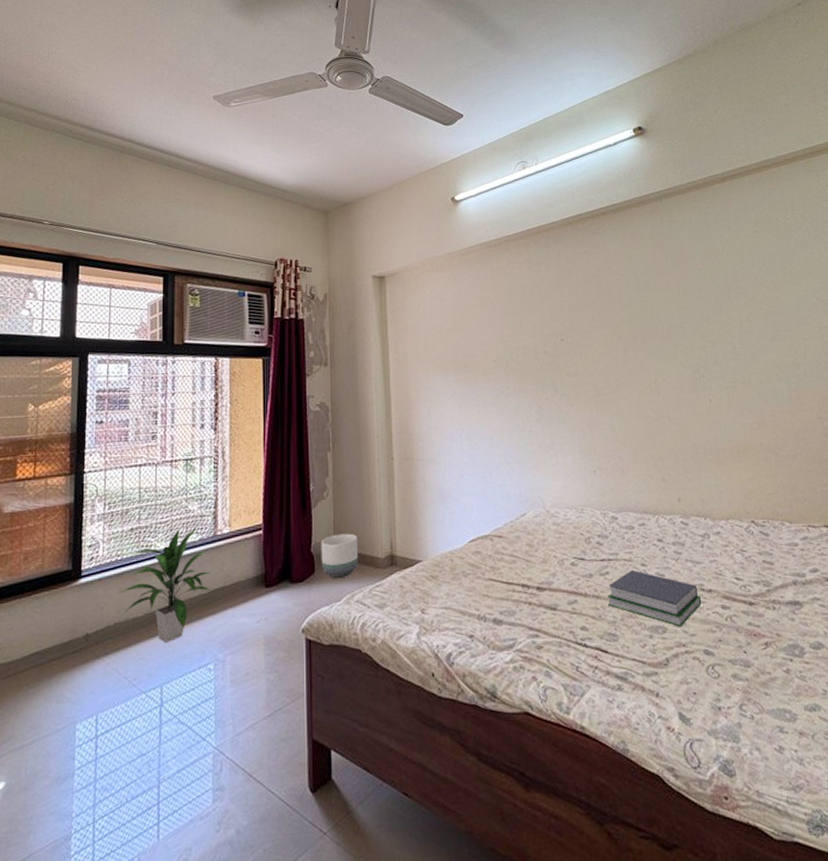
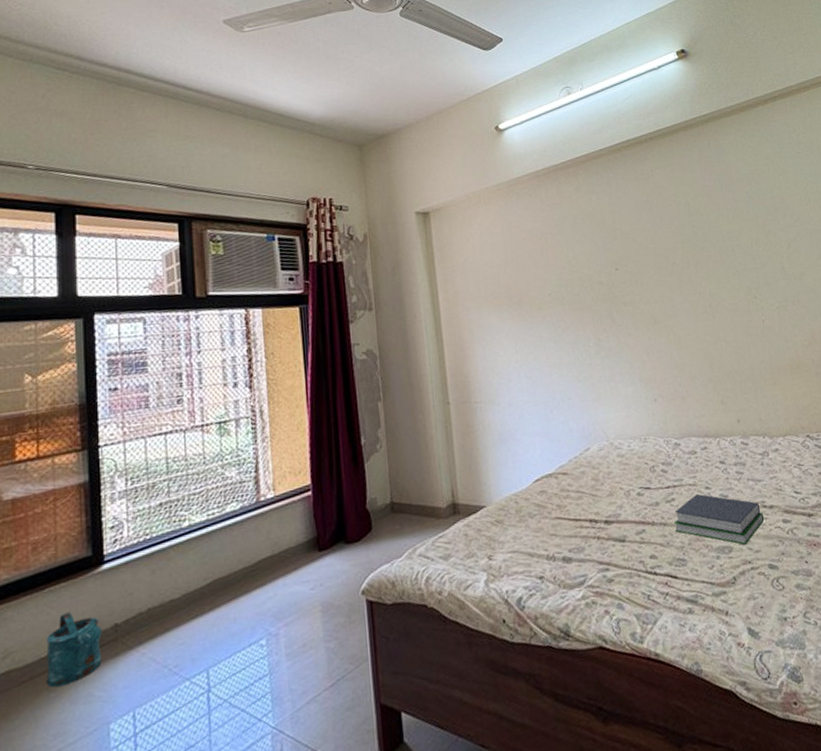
watering can: none [27,618,75,685] -> present [46,611,102,688]
indoor plant: present [120,525,211,642] -> none [151,493,258,623]
planter: present [321,533,358,579] -> none [376,485,418,535]

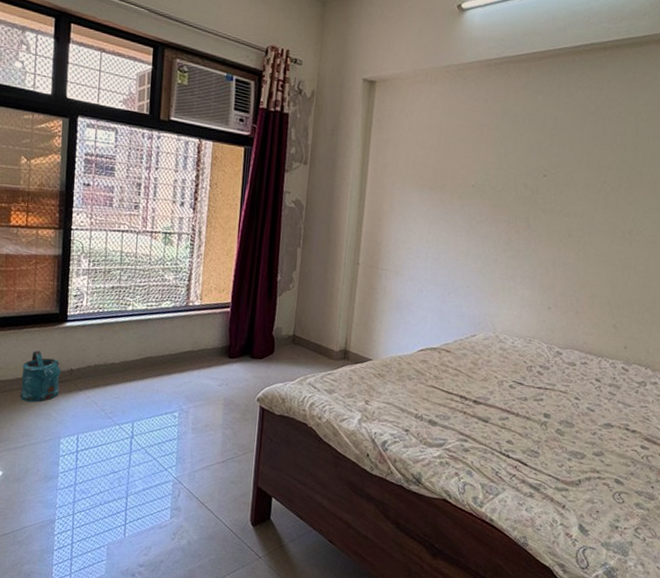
book: present [673,493,765,545] -> none [535,400,625,457]

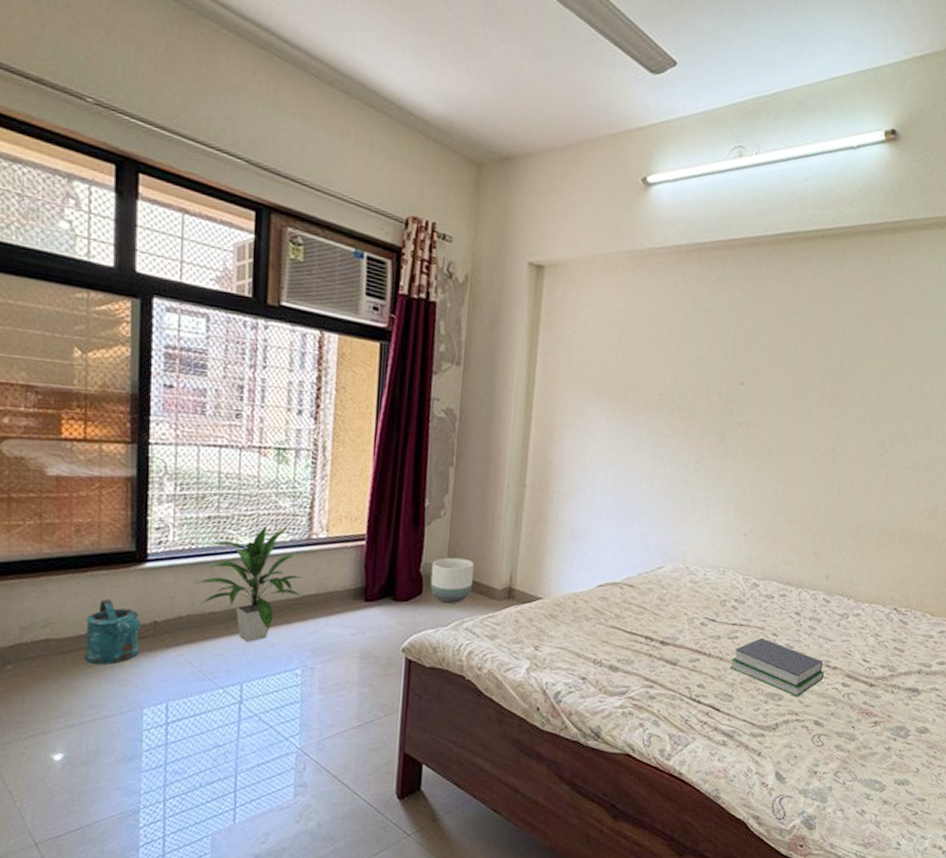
indoor plant: none [100,294,181,388] -> present [194,524,302,642]
planter: none [280,323,316,362] -> present [430,557,474,604]
book: none [535,400,625,457] -> present [729,637,825,697]

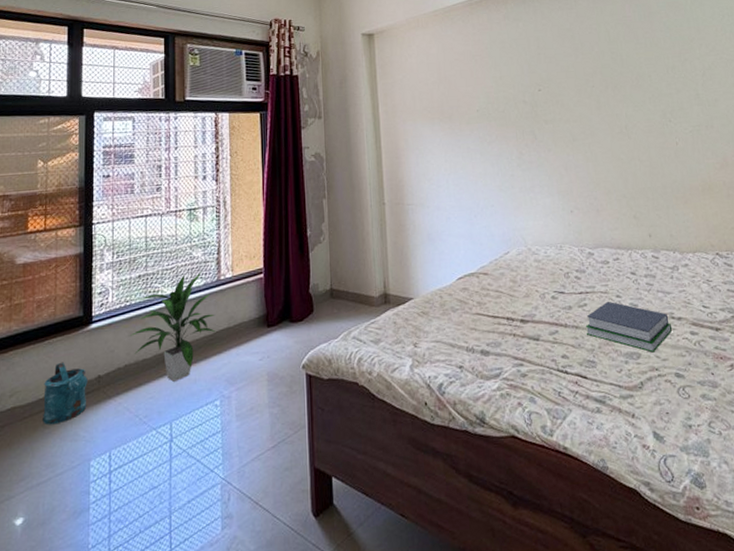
planter: present [430,557,474,604] -> none [318,274,354,318]

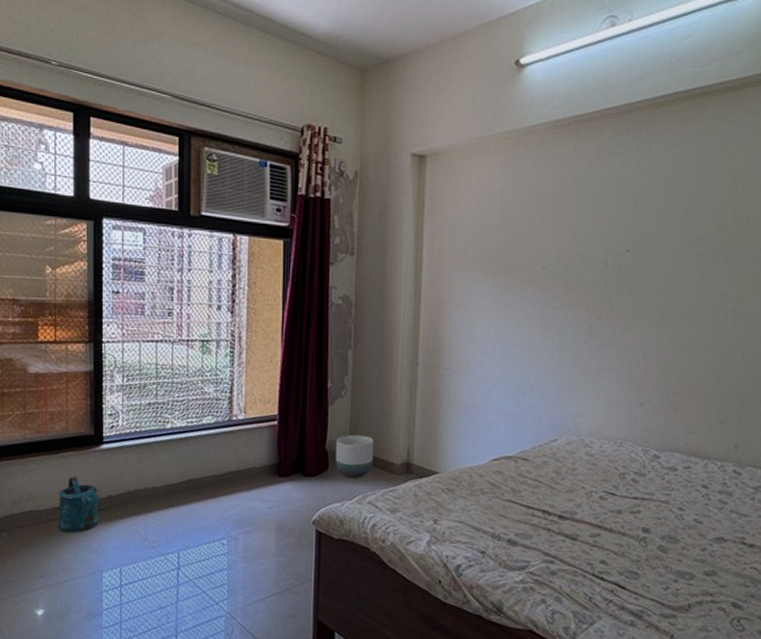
indoor plant: present [129,271,216,382] -> none [139,408,226,514]
planter: none [318,274,354,318] -> present [335,434,374,479]
book: present [585,301,673,353] -> none [633,512,741,577]

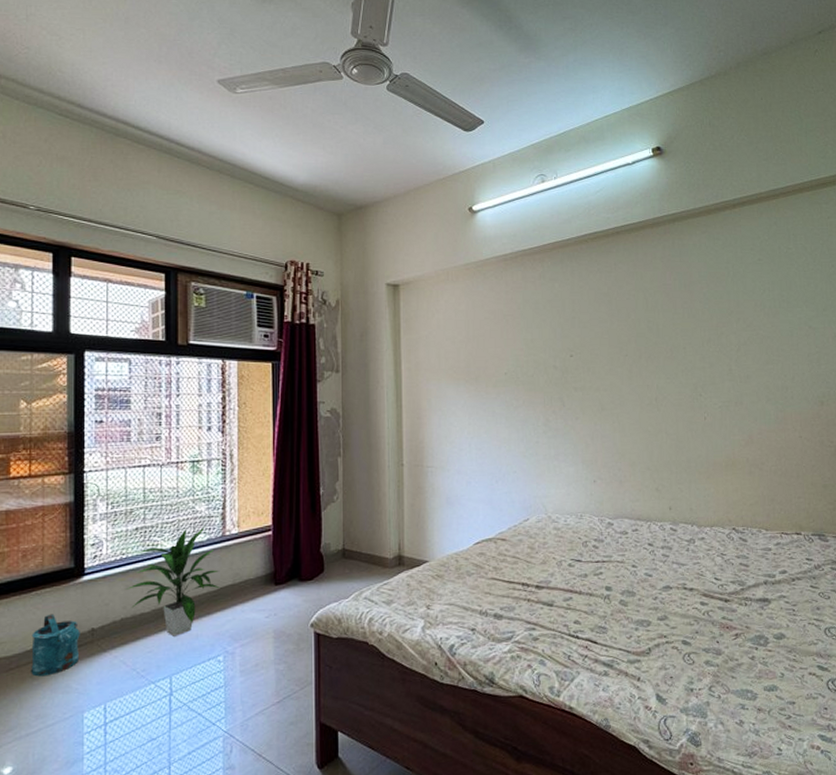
indoor plant: none [139,408,226,514] -> present [125,526,220,636]
planter: present [335,434,374,479] -> none [330,535,367,578]

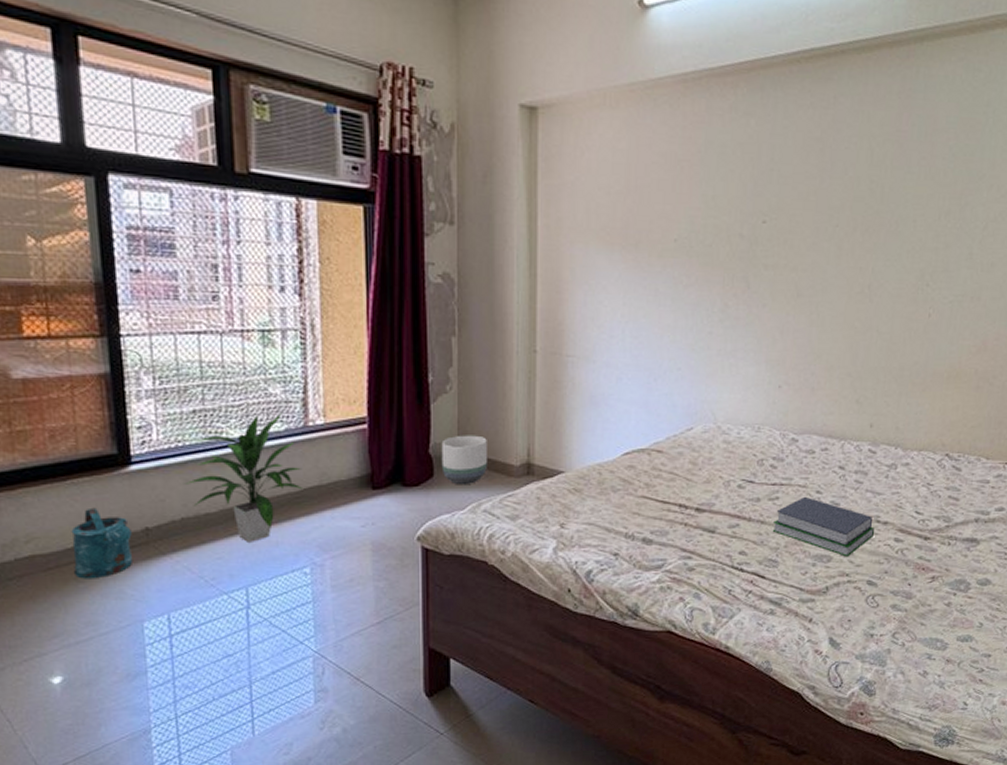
planter: none [330,535,367,578] -> present [441,435,487,485]
book: none [599,570,684,621] -> present [772,496,875,557]

